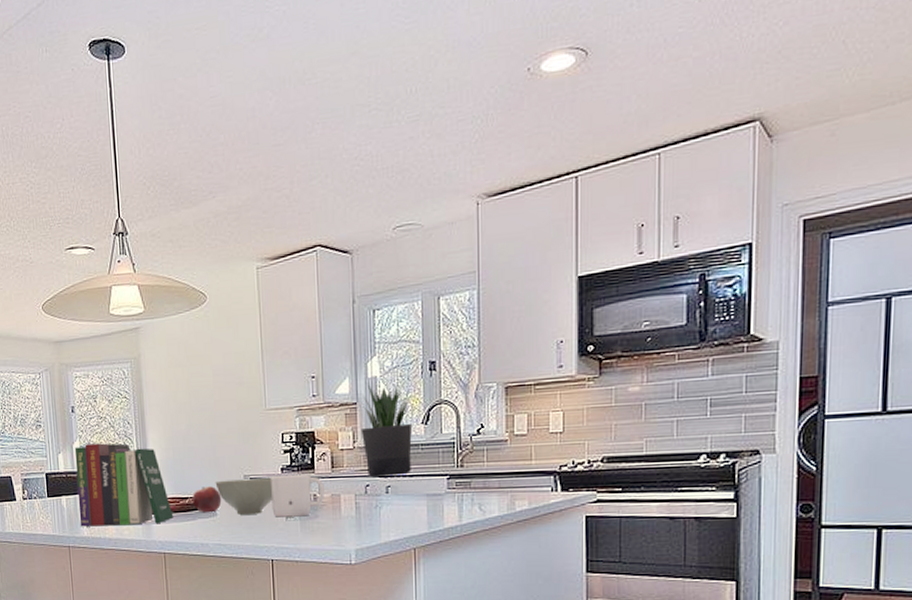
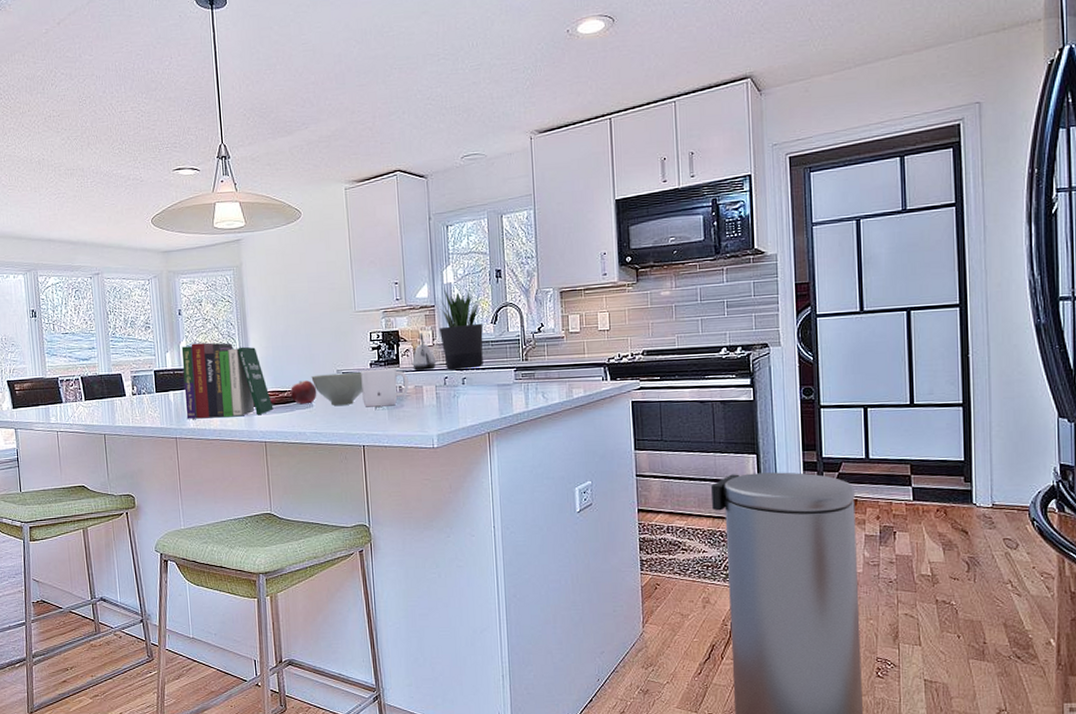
kettle: none [329,433,357,478] -> present [412,332,437,372]

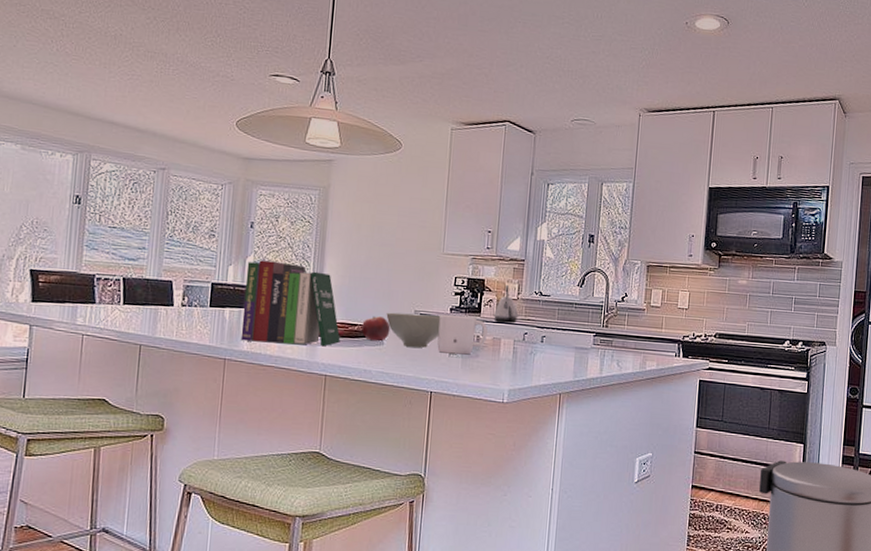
planter: present [439,288,483,370] -> none [525,244,569,328]

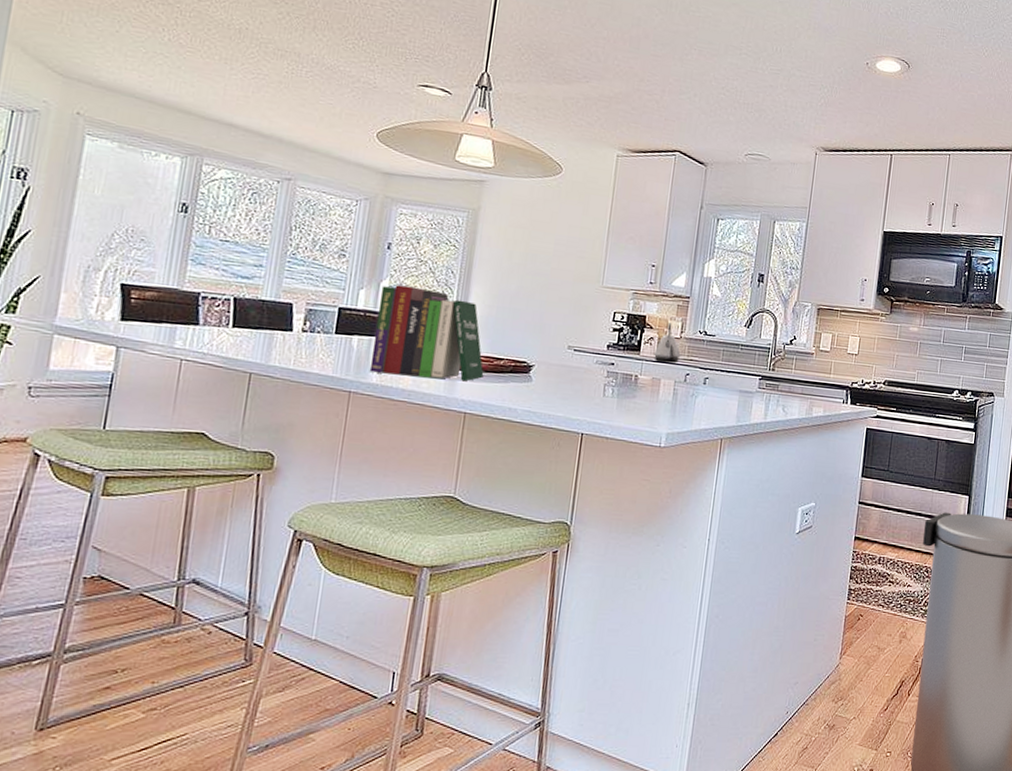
fruit: present [362,316,391,341] -> none [508,350,541,378]
bowl: present [386,312,441,348] -> none [536,346,596,386]
mug: present [437,314,488,355] -> none [591,352,647,395]

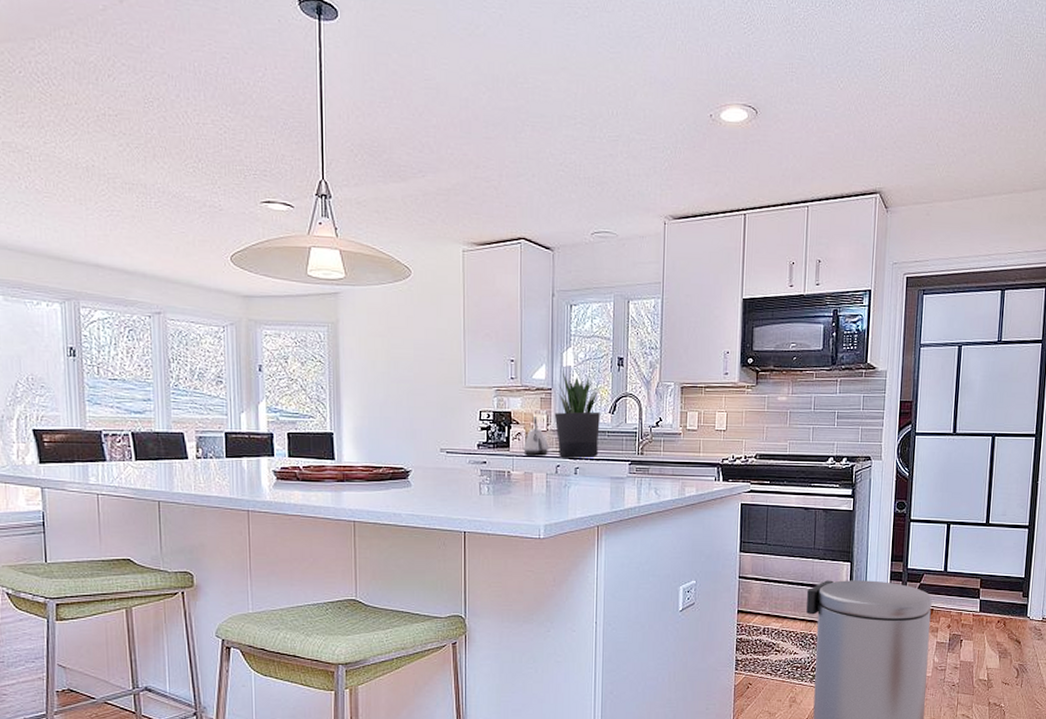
books: present [369,284,484,382] -> none [260,405,366,492]
planter: none [689,281,736,370] -> present [554,371,600,458]

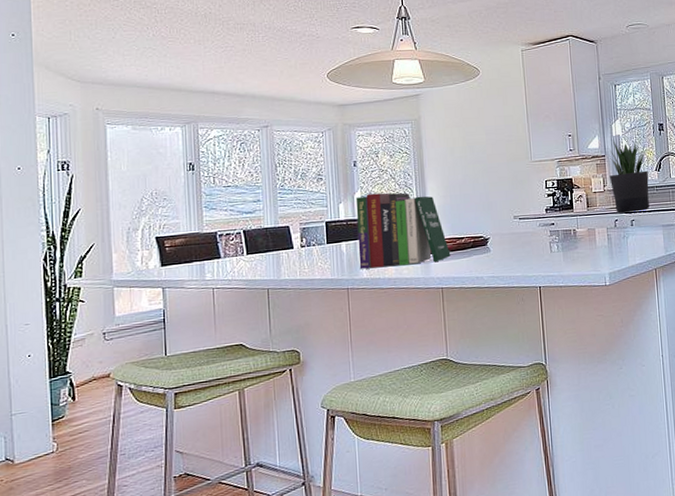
books: none [260,405,366,492] -> present [355,192,451,270]
kettle: present [523,415,549,457] -> none [585,179,608,216]

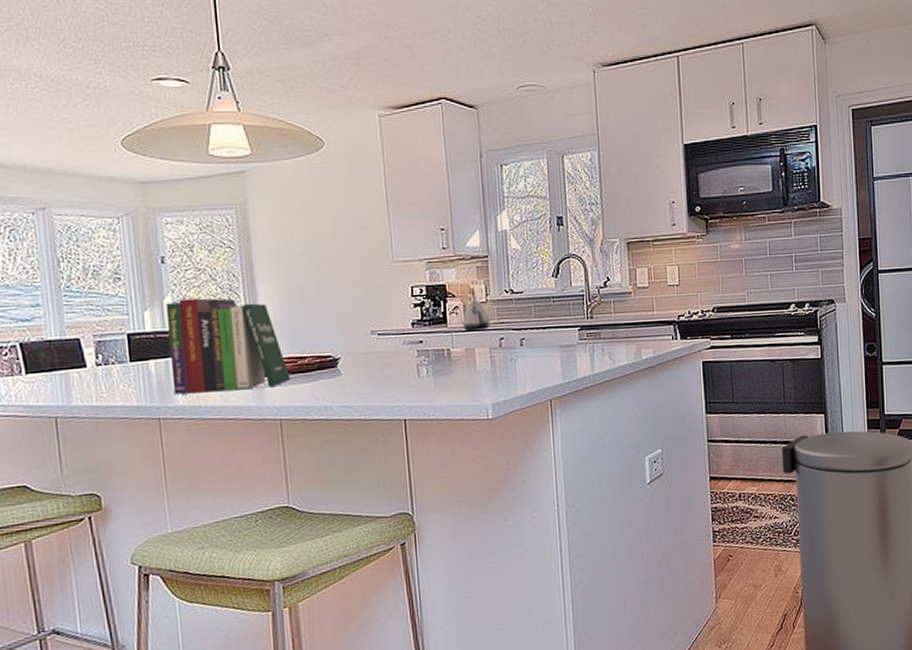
kettle: none [585,179,608,216] -> present [462,286,491,332]
planter: present [609,140,649,213] -> none [493,236,544,330]

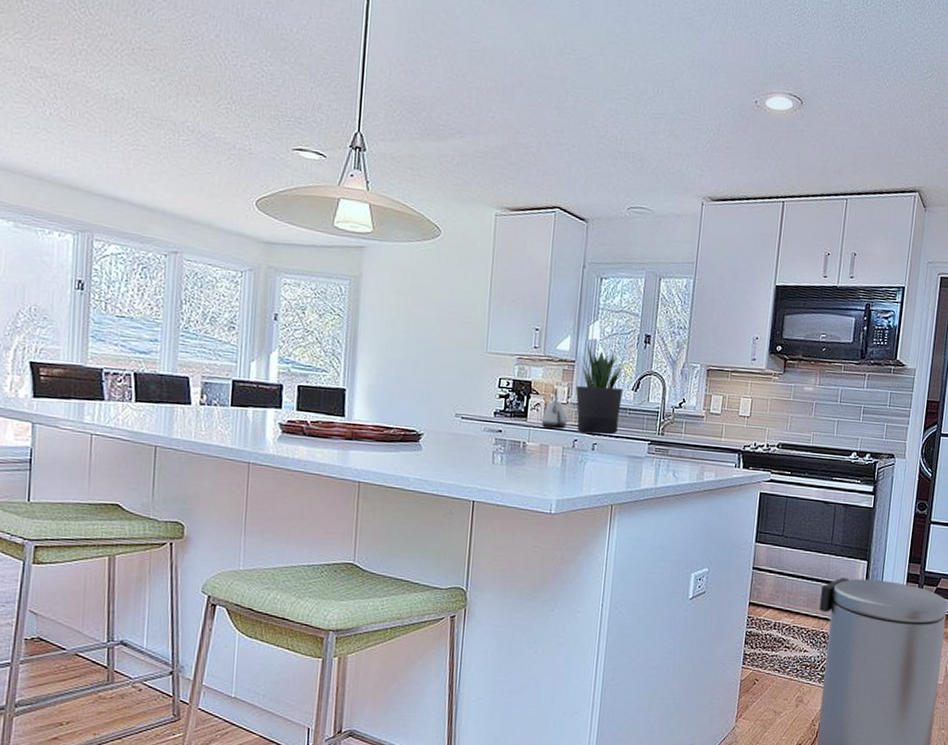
books: present [165,298,291,395] -> none [265,356,375,451]
planter: none [493,236,544,330] -> present [575,344,623,435]

